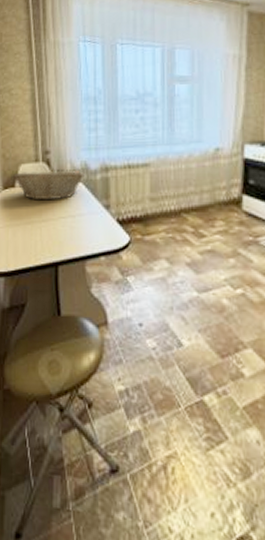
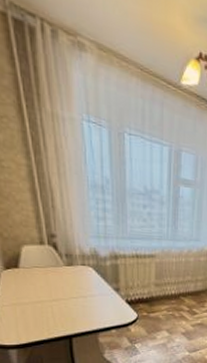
fruit basket: present [12,169,85,201] -> none [14,252,94,282]

